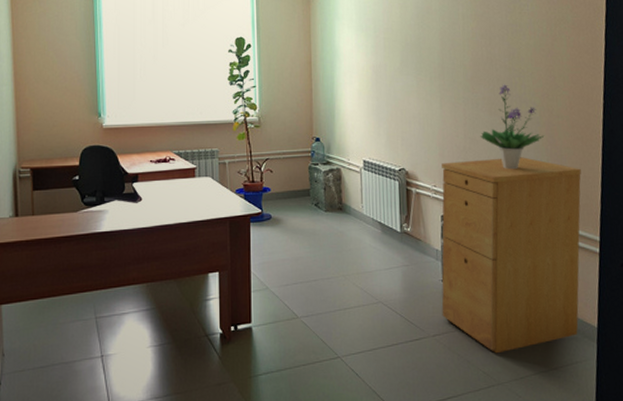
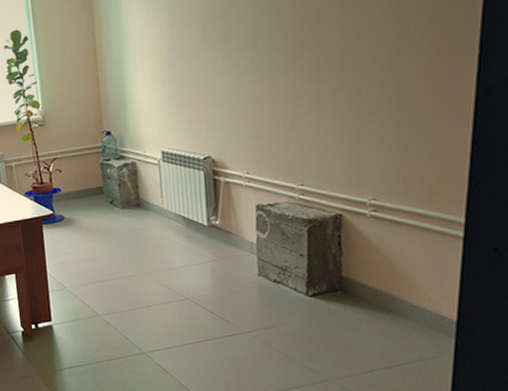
filing cabinet: present [441,157,581,354] -> none [256,131,442,350]
potted plant: present [480,84,544,169] -> none [305,44,391,147]

